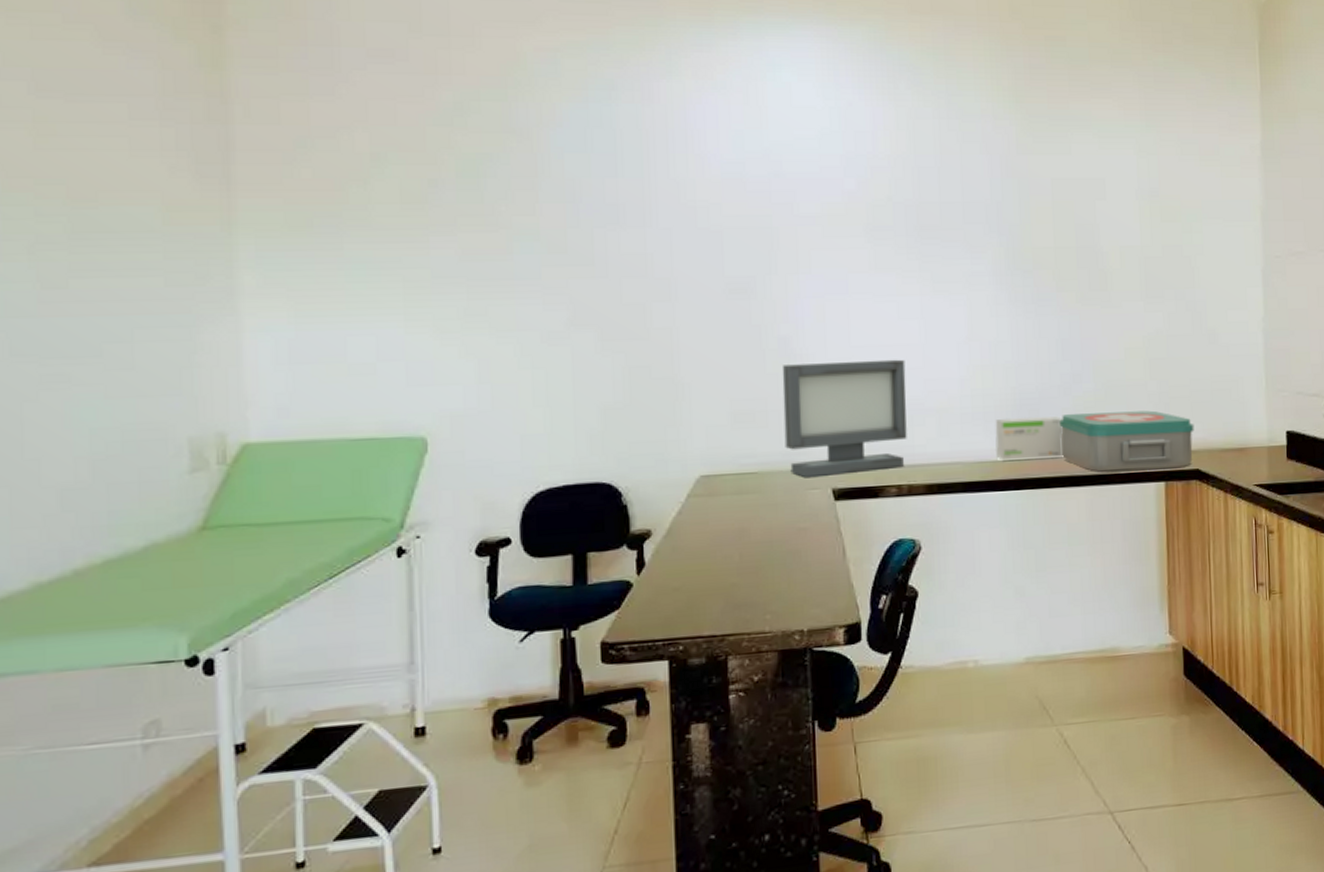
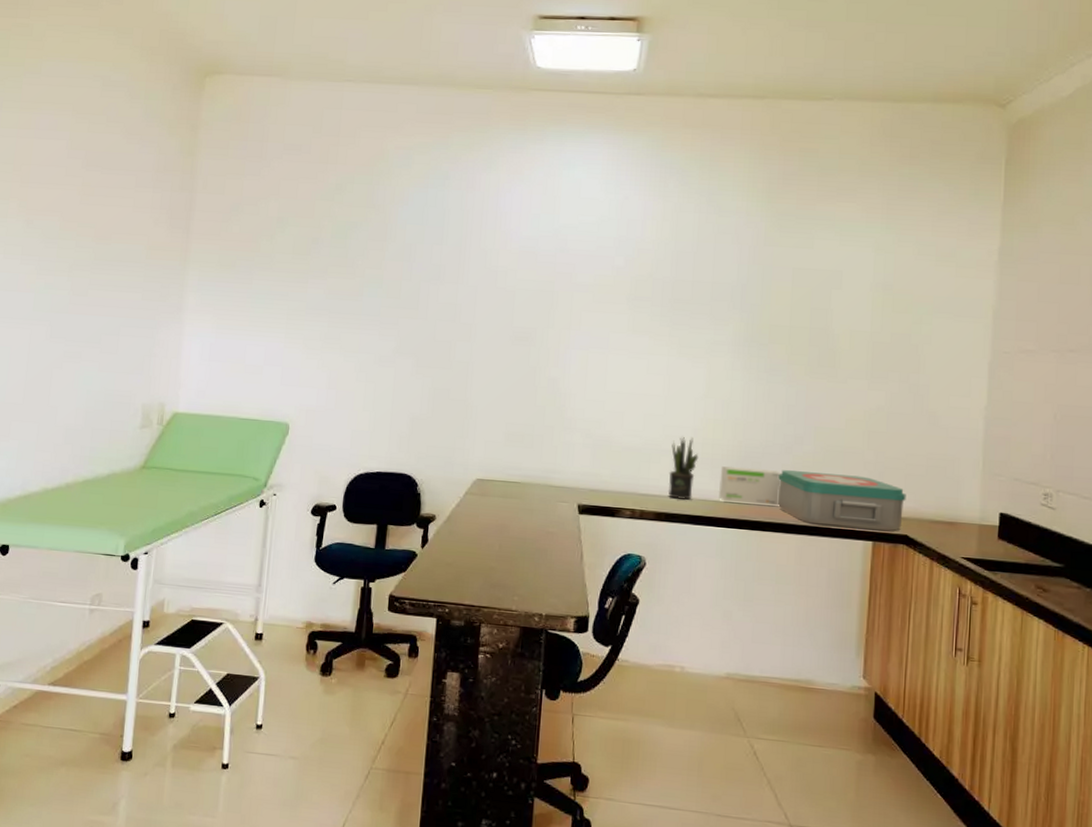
monitor: present [782,359,907,478] -> none [544,400,649,495]
potted plant: none [936,389,969,465] -> present [668,437,699,500]

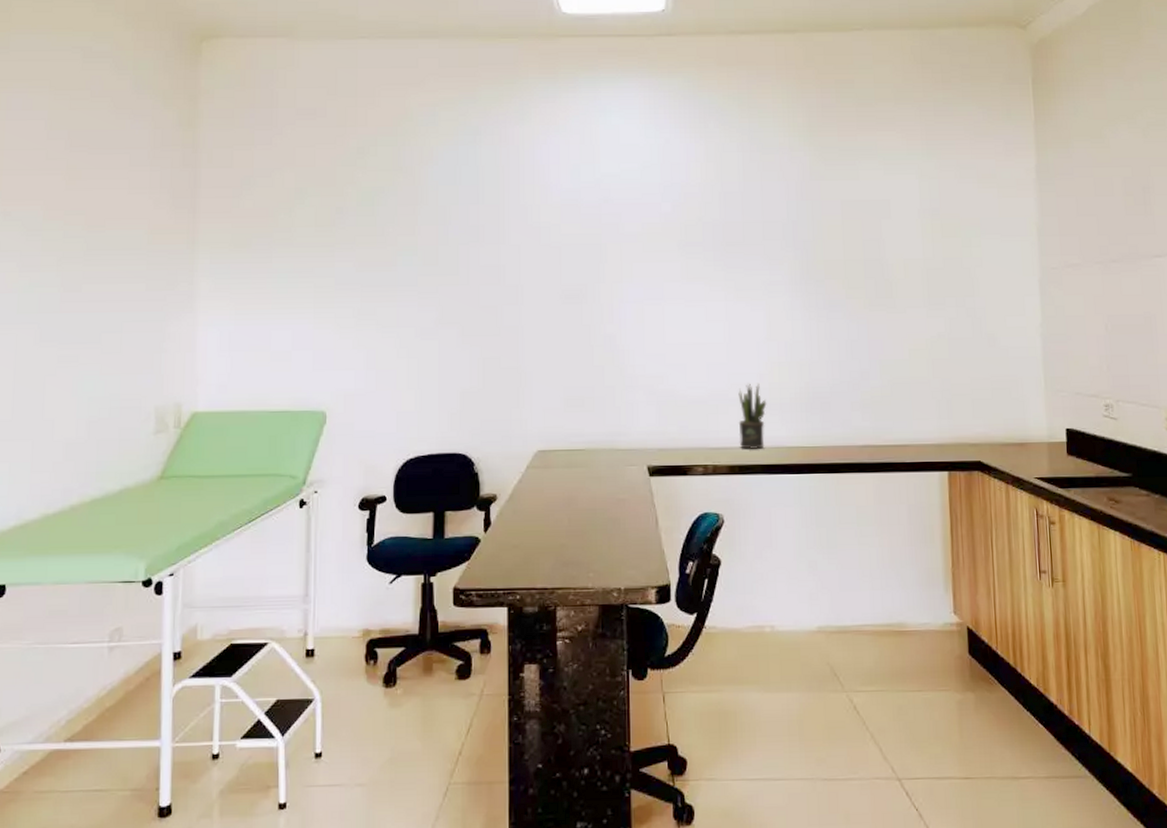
medicine box: present [718,466,783,506] -> none [790,408,853,447]
first aid kit: present [778,470,906,532] -> none [849,406,976,461]

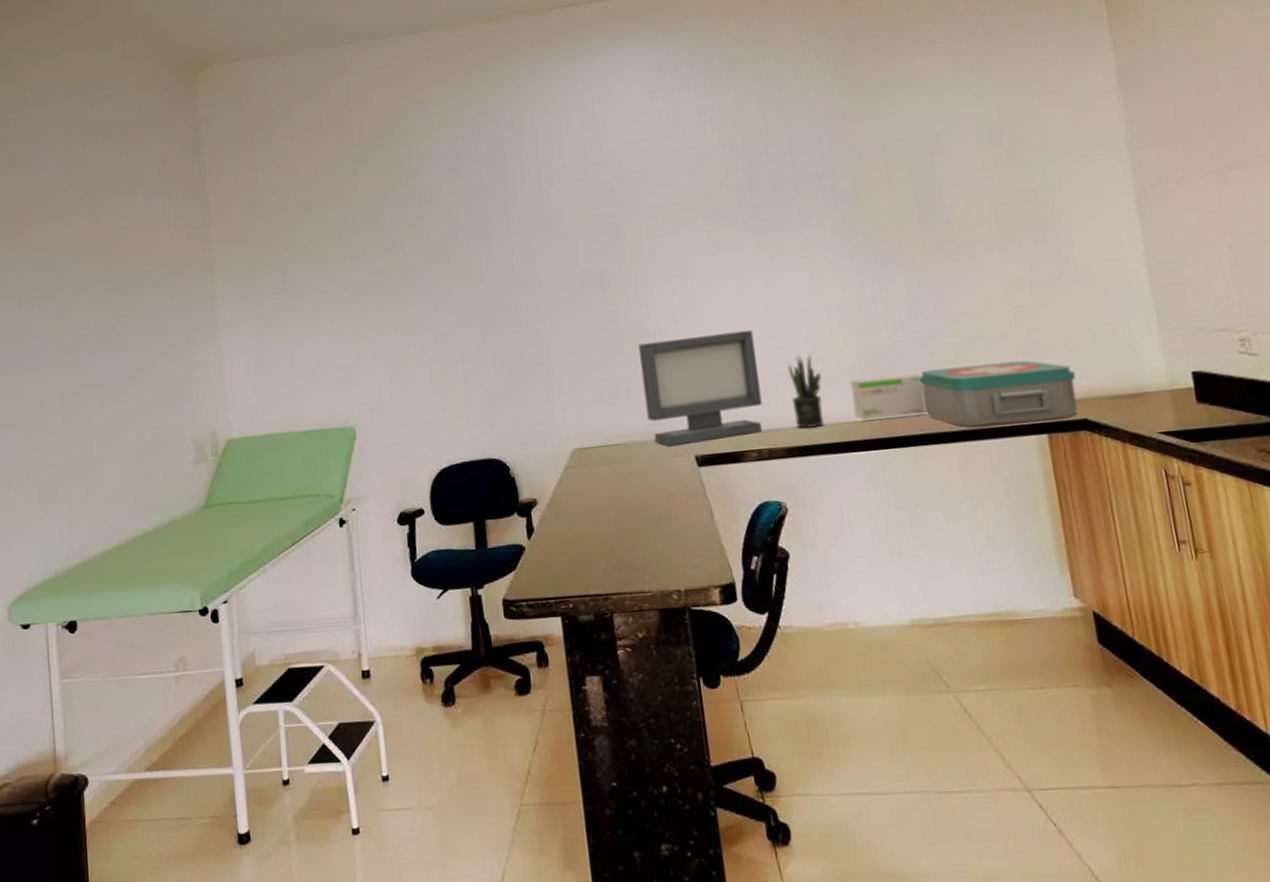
monitor: none [607,355,713,456] -> present [638,330,762,447]
medicine box: none [790,408,853,447] -> present [850,372,928,421]
first aid kit: none [849,406,976,461] -> present [919,360,1078,429]

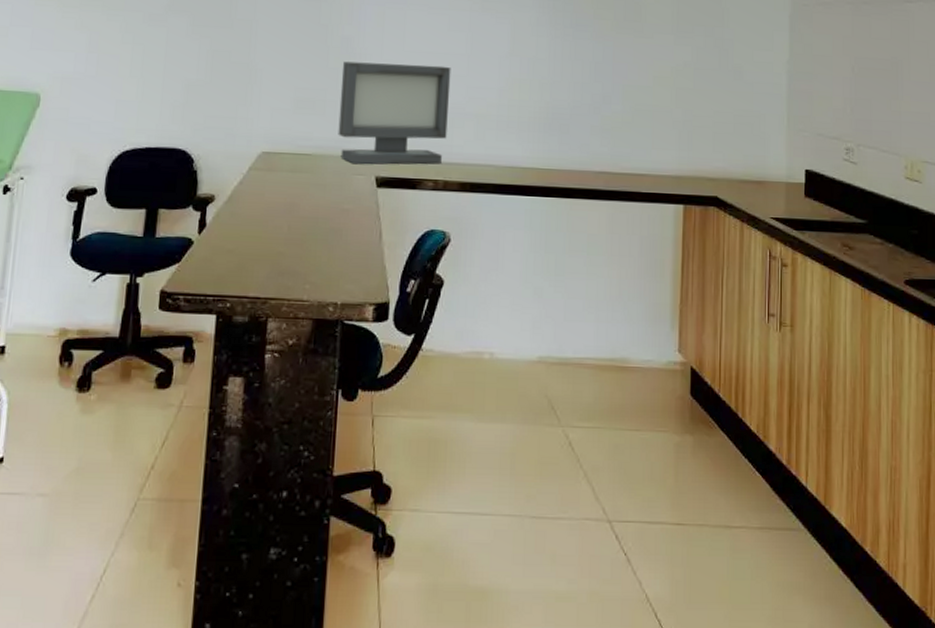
potted plant: present [788,354,825,429] -> none [472,98,504,167]
medicine box: present [850,372,928,421] -> none [525,129,591,171]
first aid kit: present [919,360,1078,429] -> none [587,132,715,194]

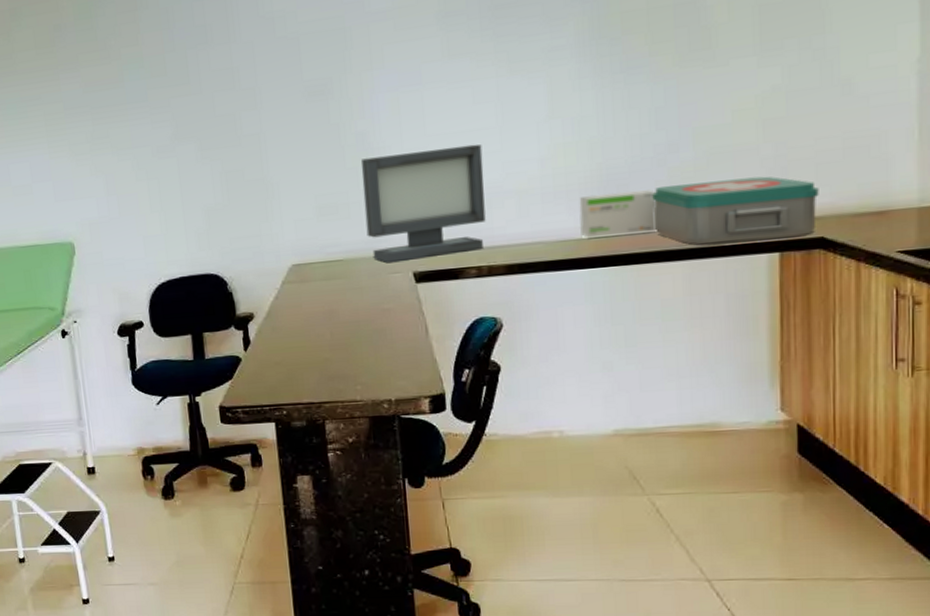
medicine box: none [525,129,591,171] -> present [579,188,657,238]
first aid kit: none [587,132,715,194] -> present [652,176,819,246]

